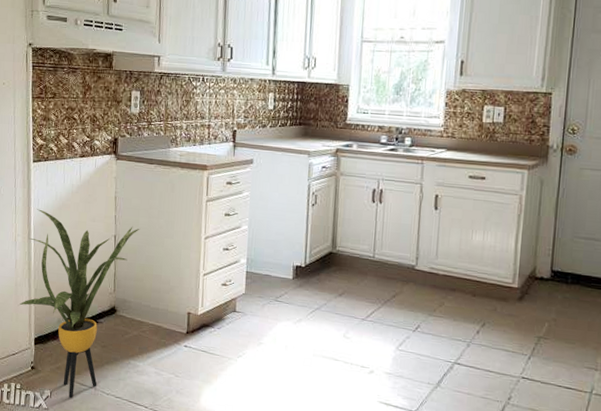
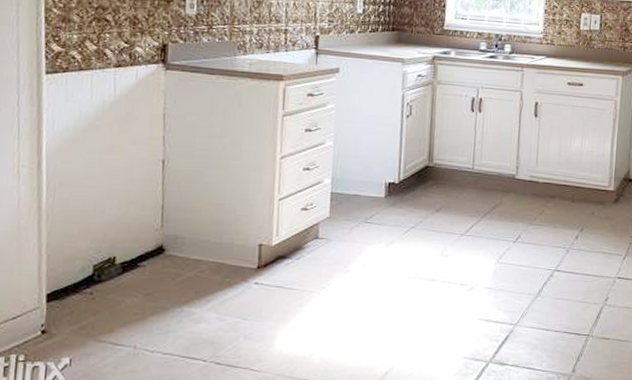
house plant: present [18,209,140,398] -> none [22,132,197,362]

